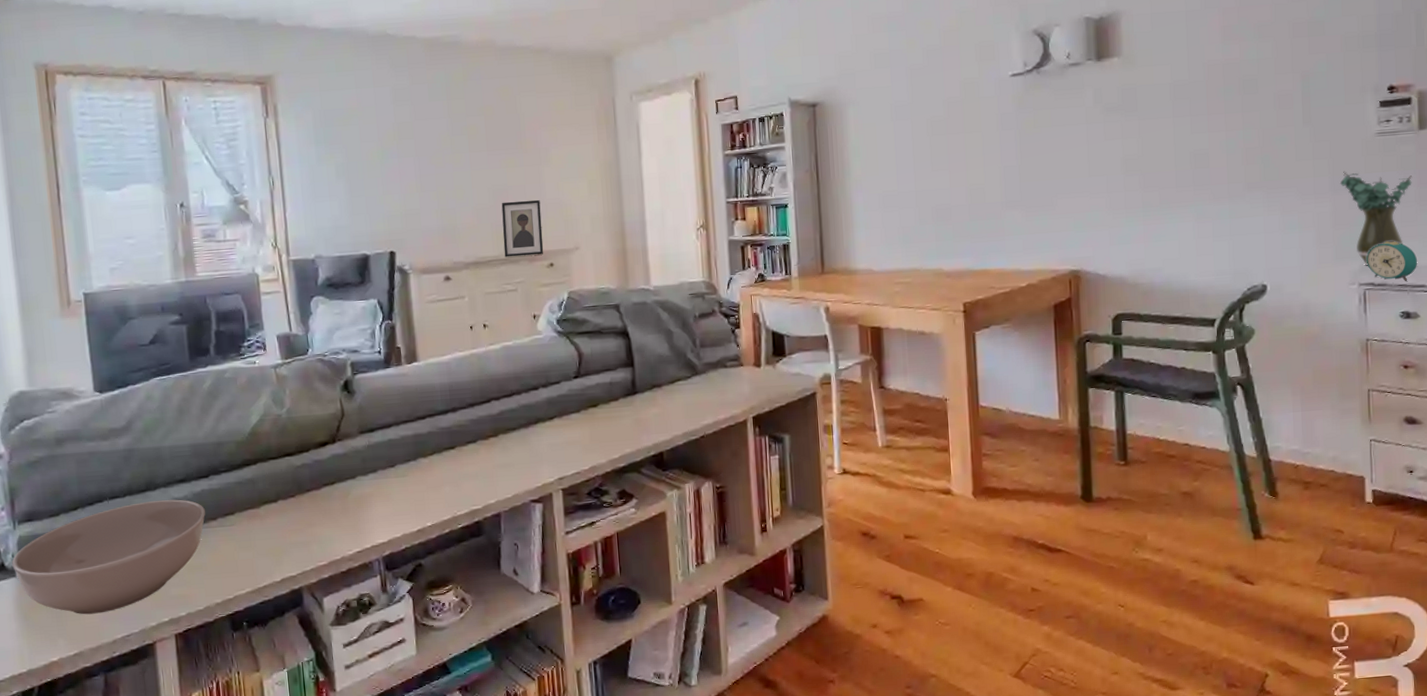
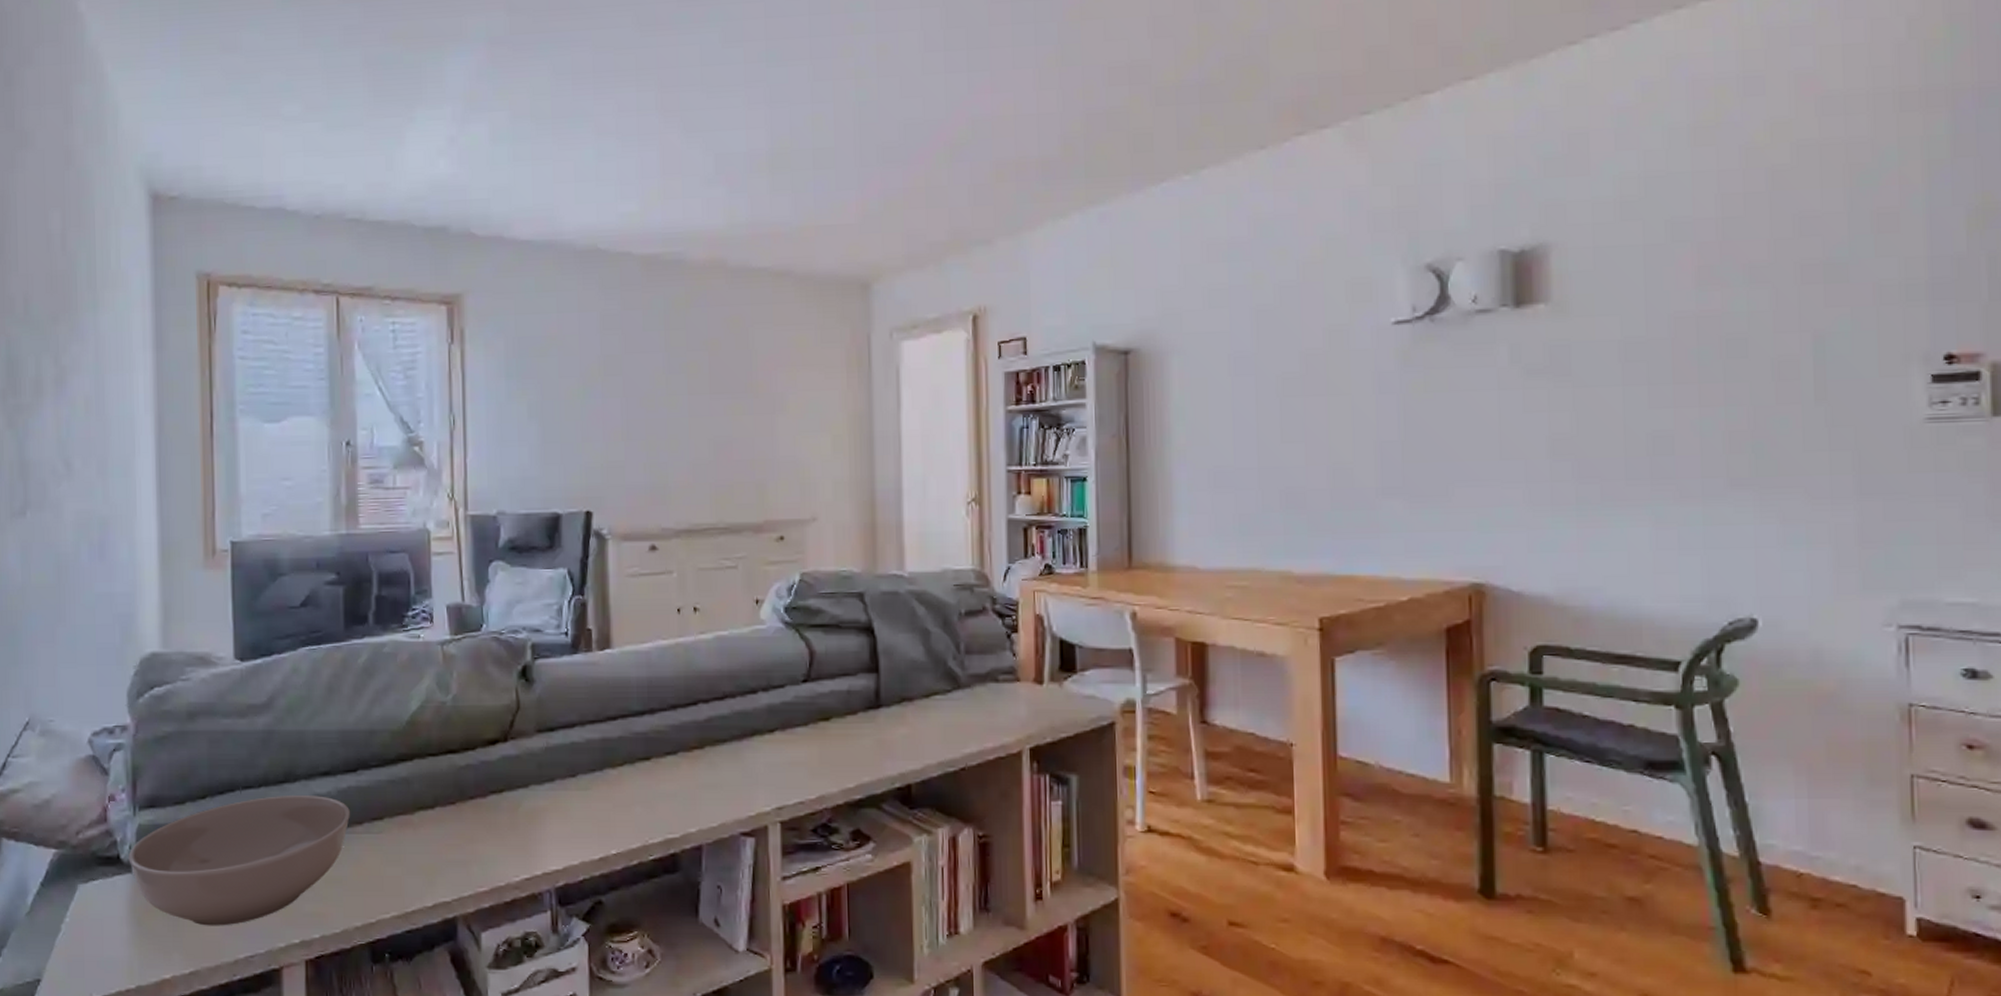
picture frame: present [501,199,544,257] -> none [723,456,773,526]
vase: present [1339,171,1412,265] -> none [1869,468,1981,600]
alarm clock: present [1366,240,1418,281] -> none [1909,567,1990,626]

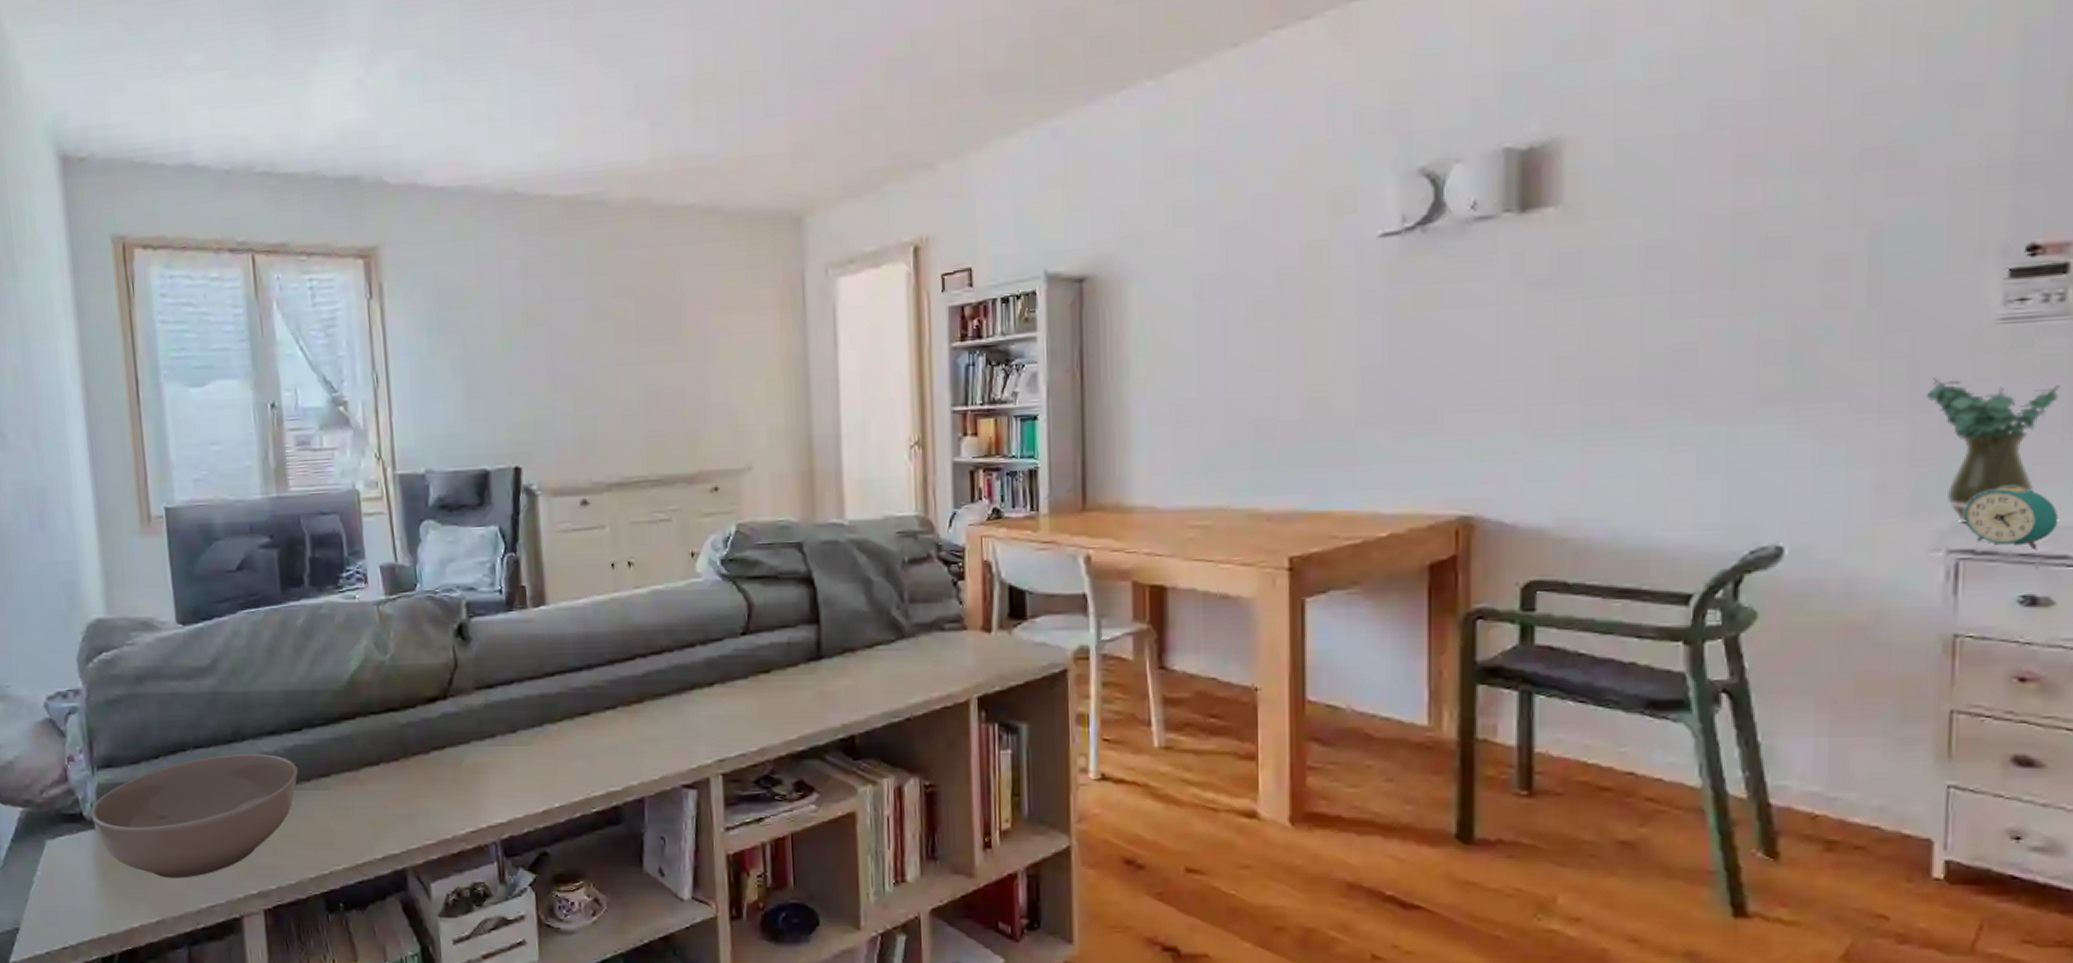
vase: none [1869,468,1981,600] -> present [1925,377,2060,522]
alarm clock: none [1909,567,1990,626] -> present [1963,485,2059,549]

